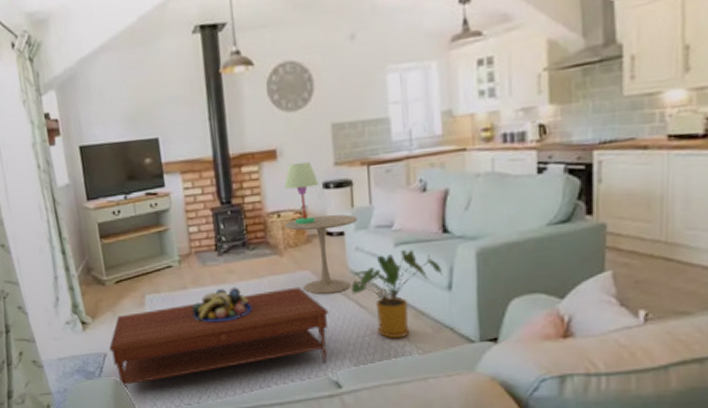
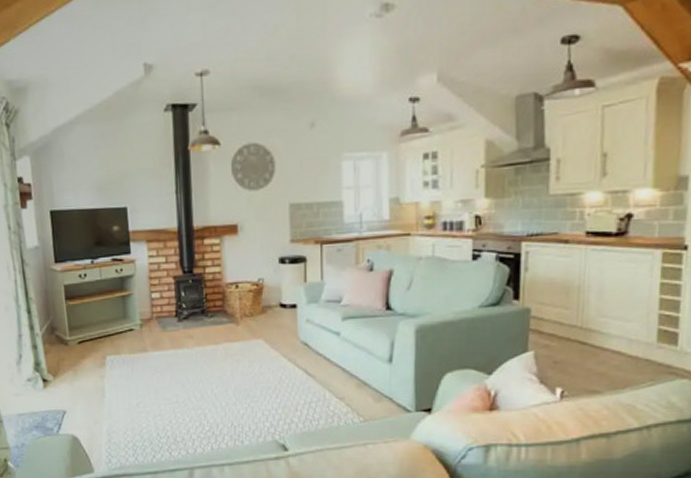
coffee table: present [109,287,329,389] -> none [68,354,279,446]
fruit bowl: present [191,287,253,323] -> none [150,352,208,385]
table lamp: present [284,161,319,225] -> none [243,237,276,296]
side table: present [284,214,358,294] -> none [241,287,310,362]
house plant: present [350,250,442,339] -> none [300,324,384,406]

